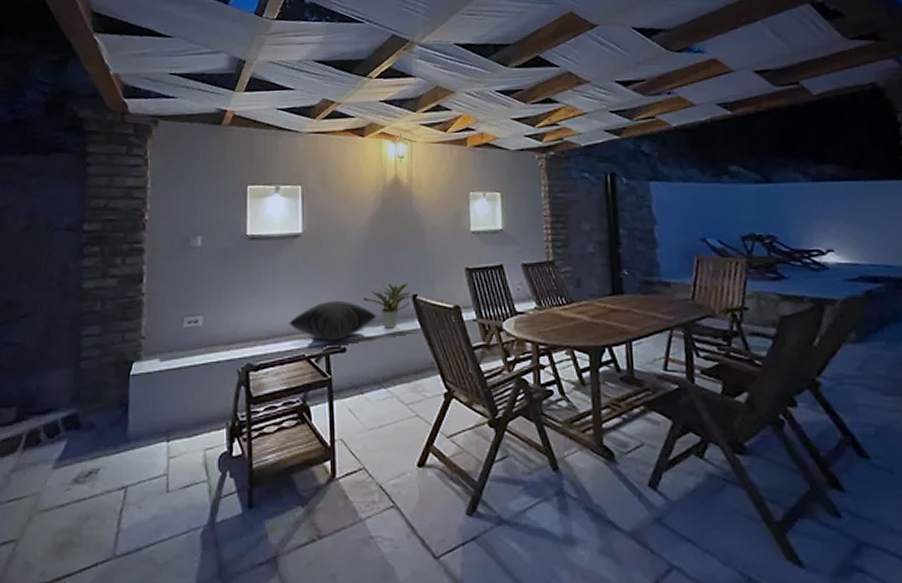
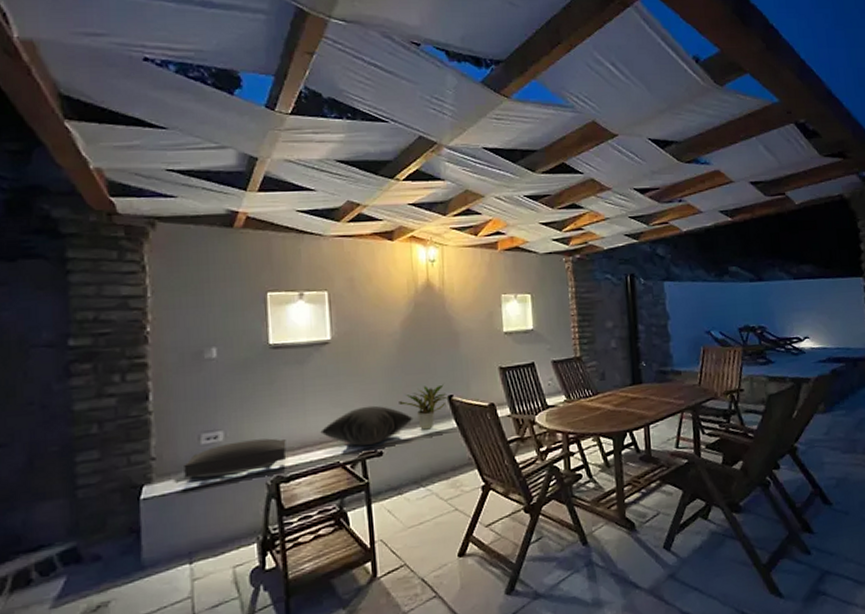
cushion: none [168,326,257,359] -> present [184,438,287,478]

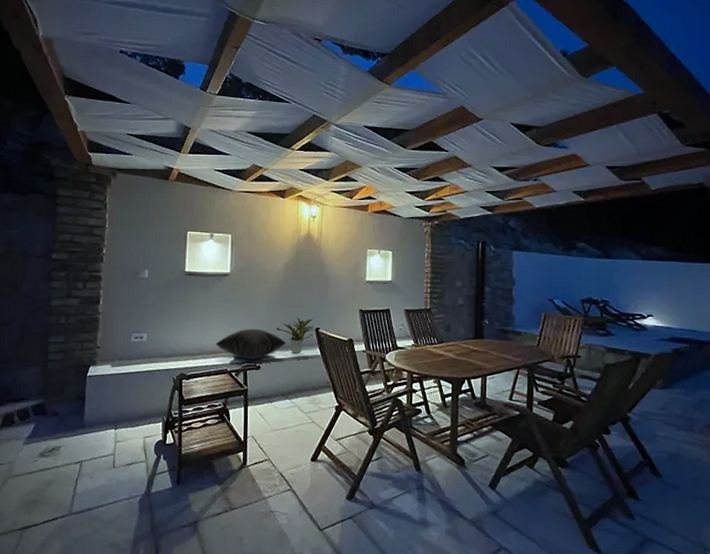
cushion: present [184,438,287,478] -> none [117,343,190,367]

